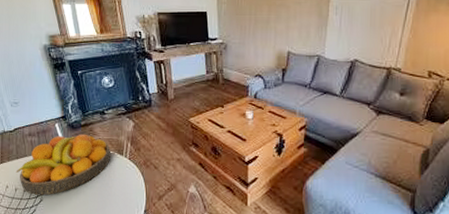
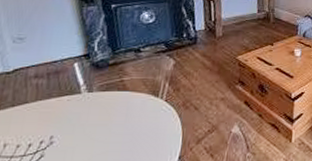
fruit bowl: present [16,134,112,196] -> none [8,74,145,150]

